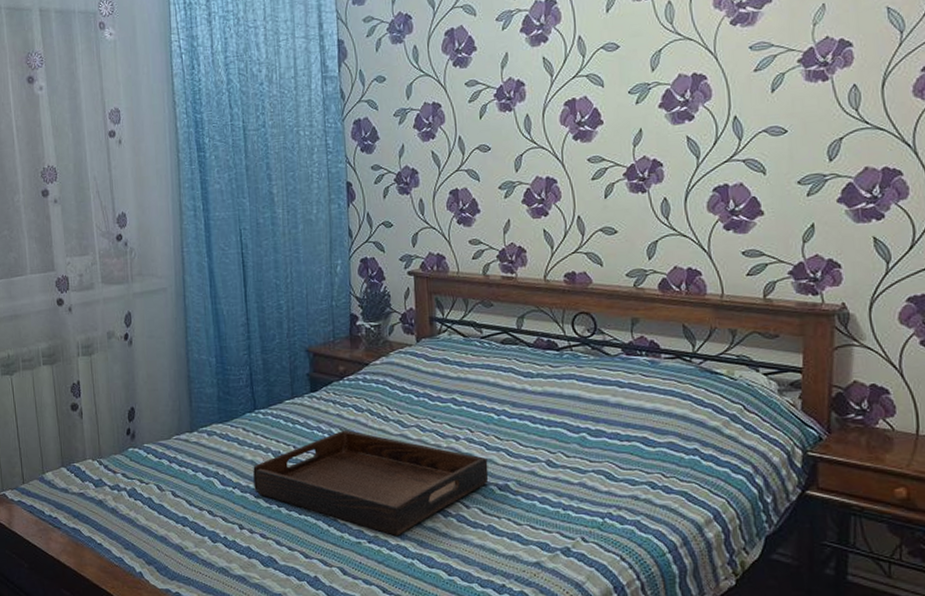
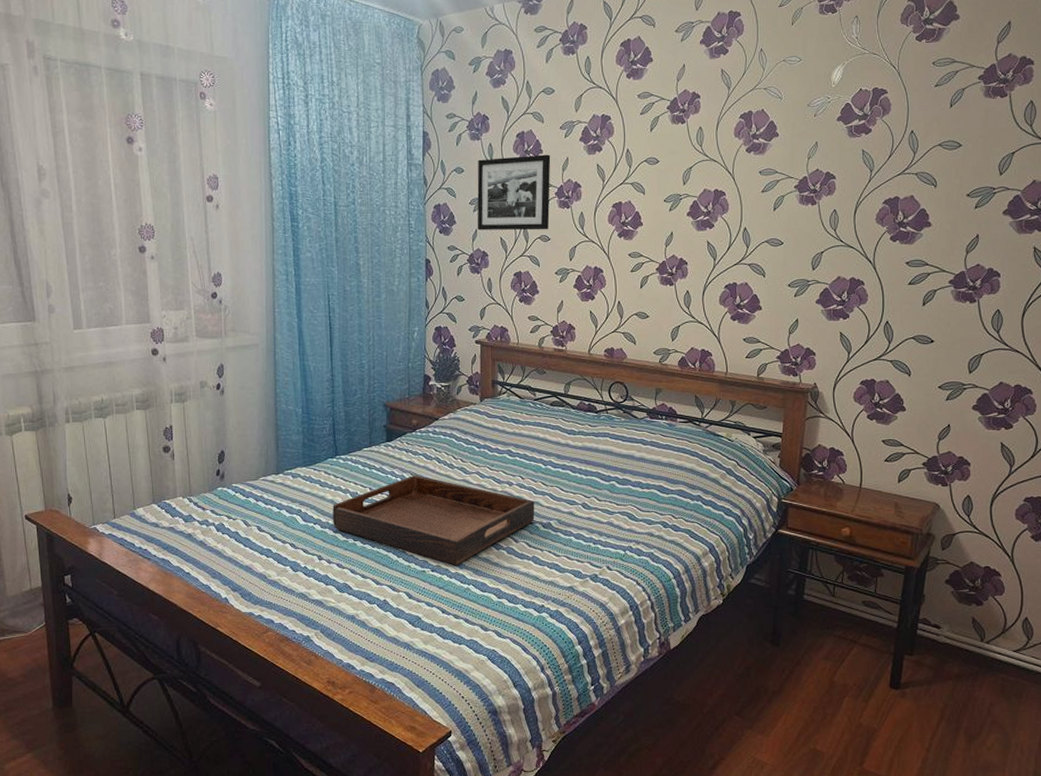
picture frame: none [401,51,489,145] -> present [477,154,551,231]

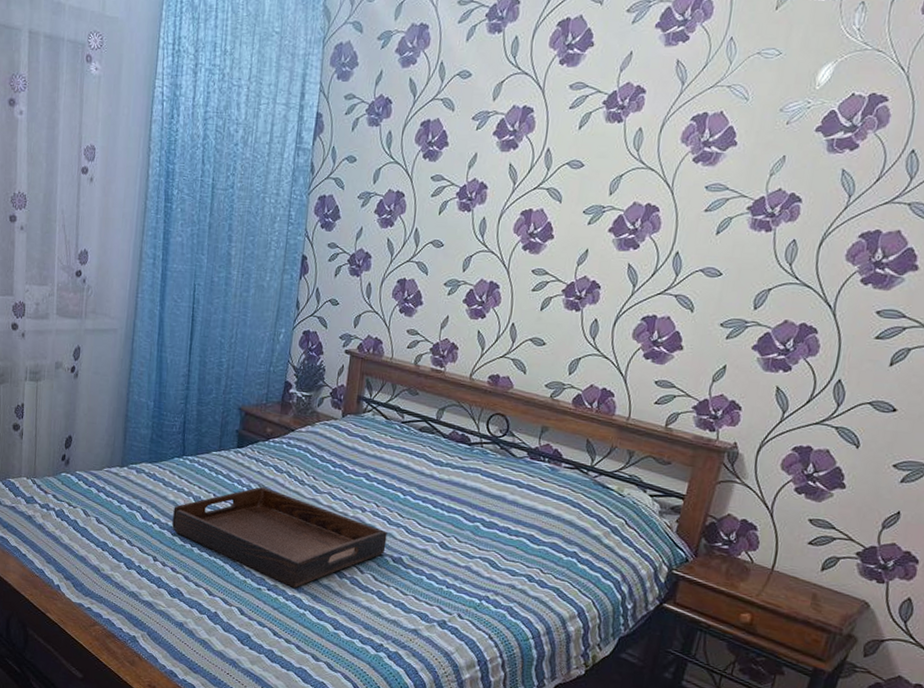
picture frame: present [477,154,551,231] -> none [363,147,457,235]

